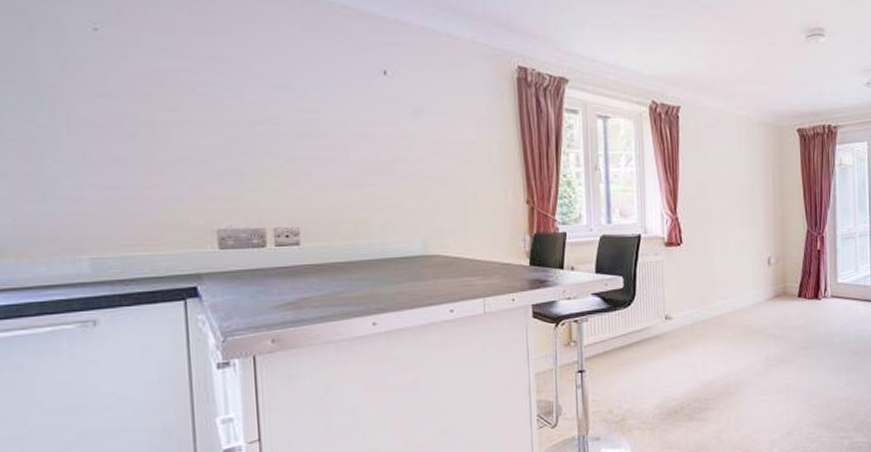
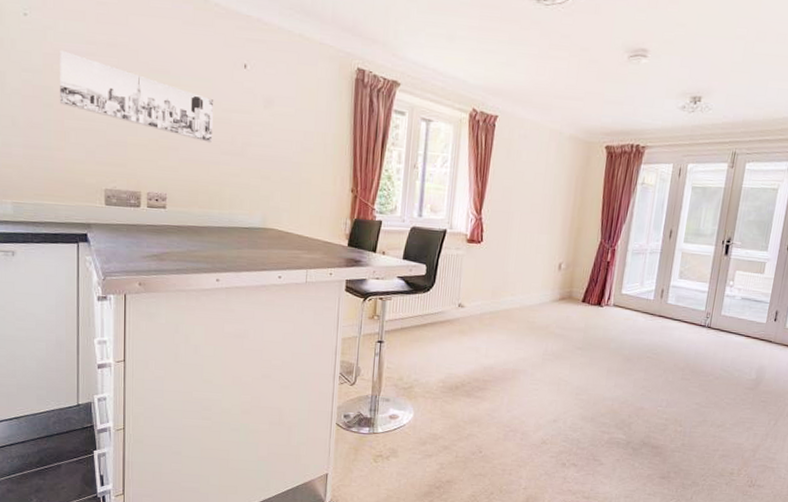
wall art: none [145,68,352,164] -> present [59,50,214,144]

